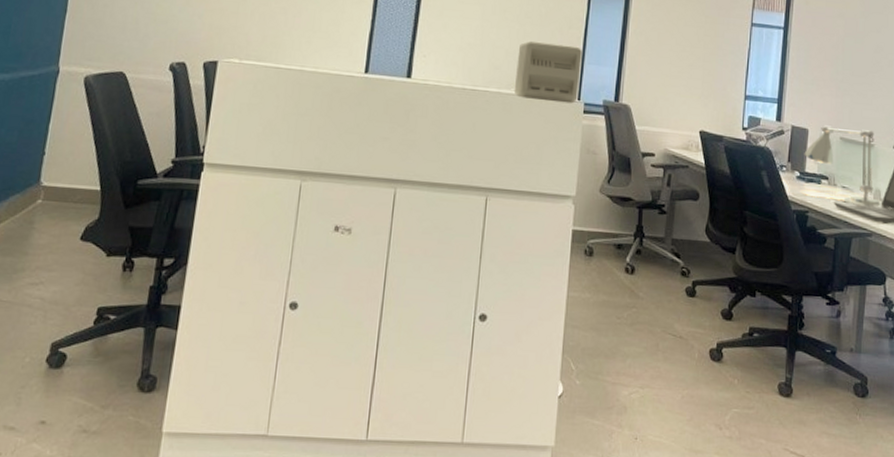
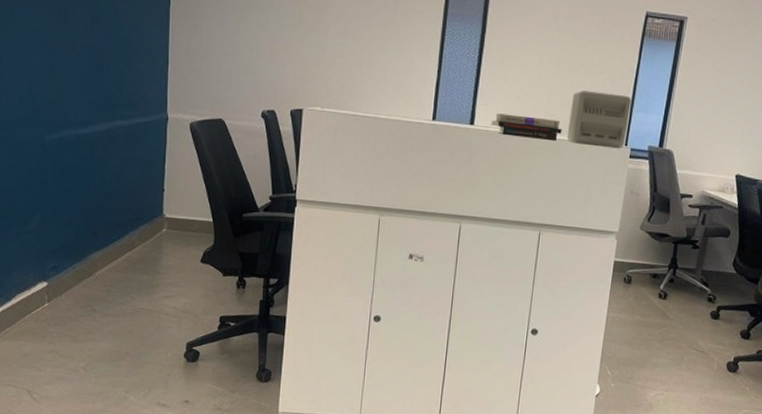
books: none [430,65,509,96] -> present [491,113,562,142]

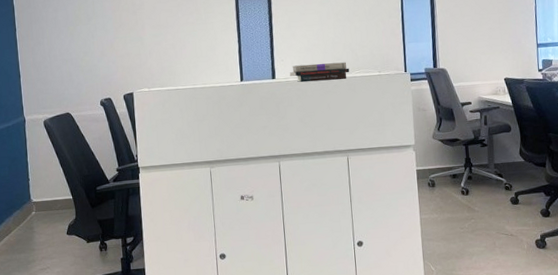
desk organizer: present [566,89,632,149] -> none [352,30,405,78]

